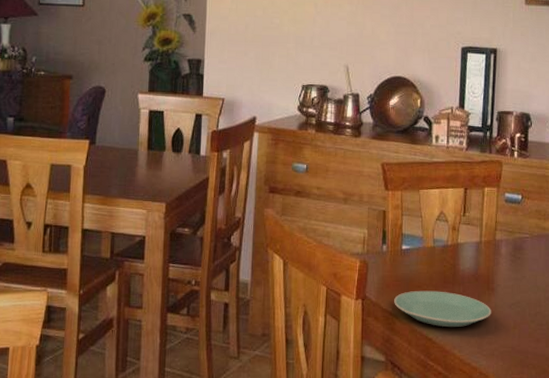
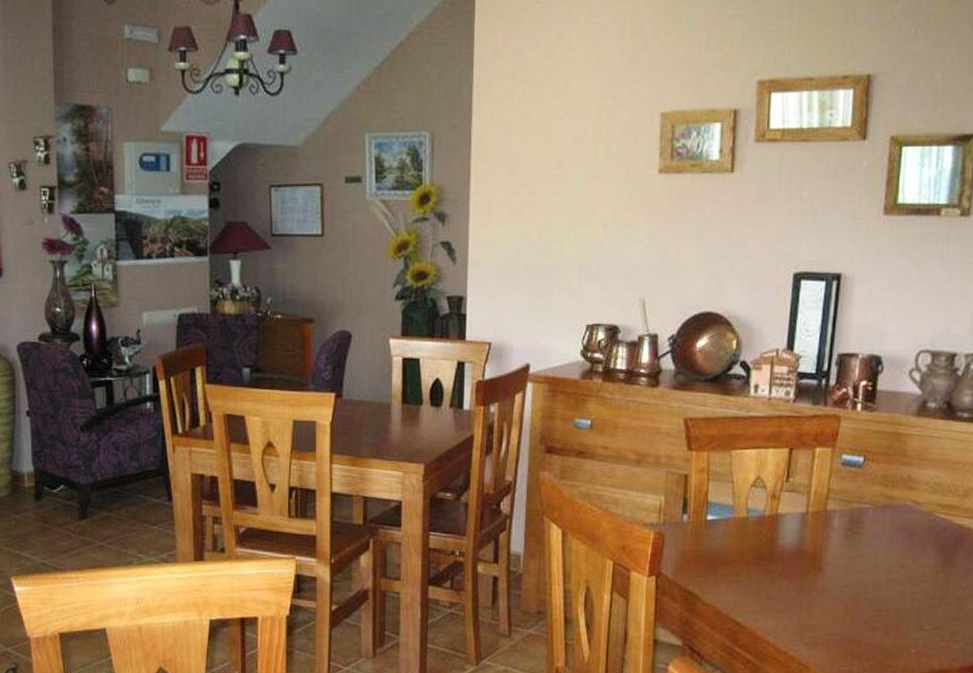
plate: present [394,290,491,327] -> none [695,567,817,611]

